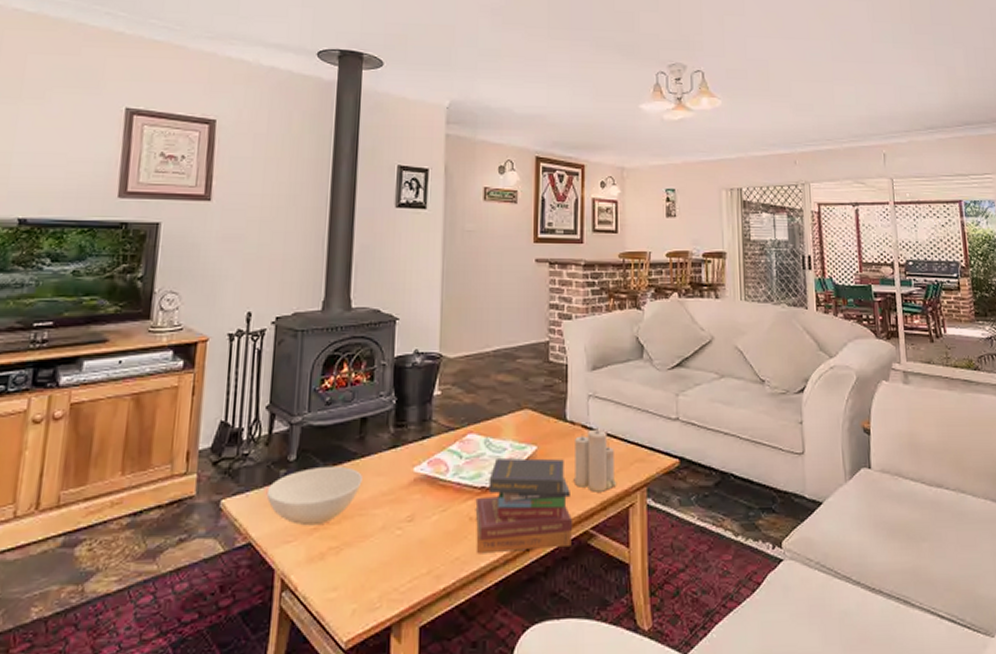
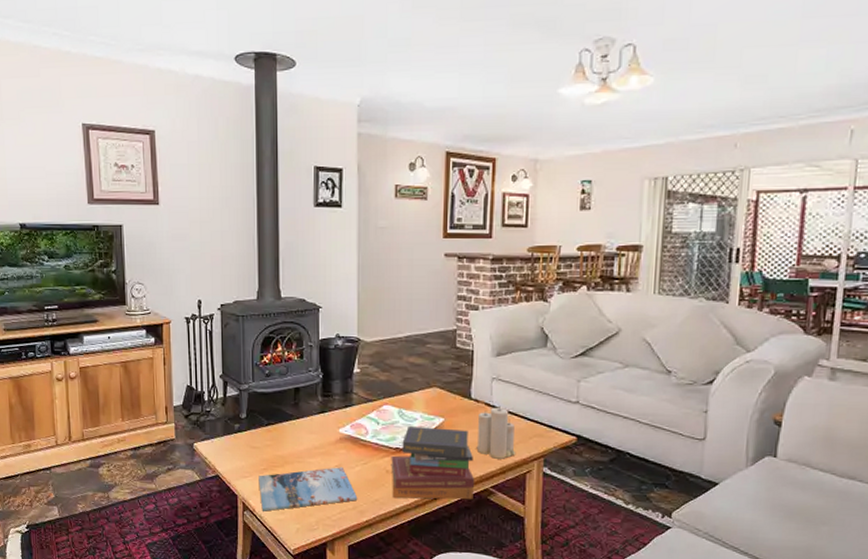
bowl: present [266,465,362,526] -> none [226,423,298,467]
magazine: none [305,518,434,589] -> present [258,467,358,512]

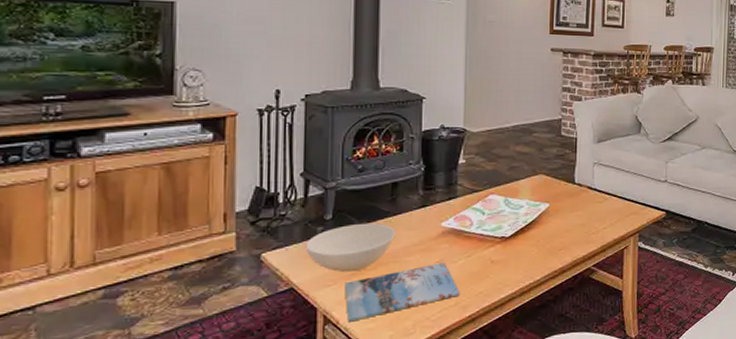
bowl: none [226,423,298,467] -> present [305,222,395,273]
books: present [391,426,475,500] -> none [496,213,578,288]
candle: present [476,405,516,459] -> none [579,188,615,238]

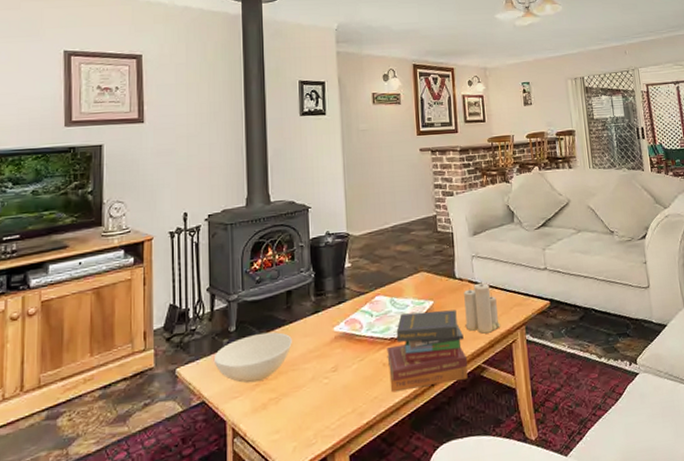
magazine: present [345,262,461,322] -> none [250,368,357,434]
books: none [496,213,578,288] -> present [386,309,468,391]
candle: none [579,188,615,238] -> present [464,281,501,334]

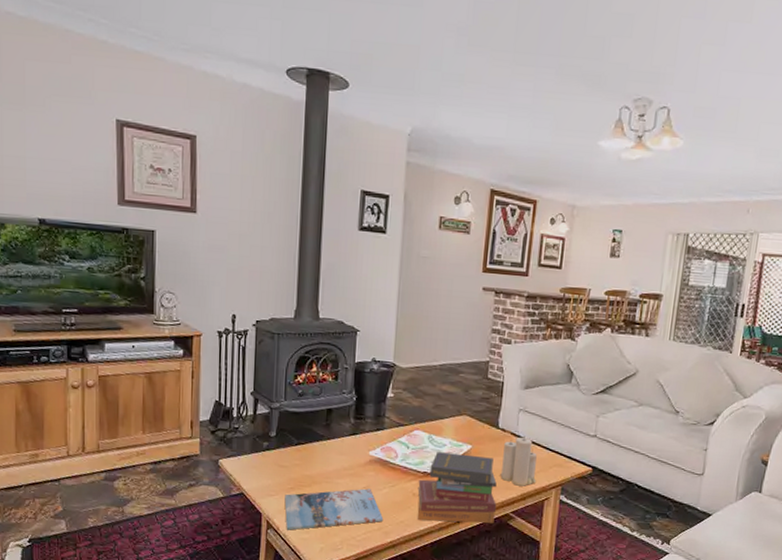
bowl: present [213,331,292,384] -> none [253,443,328,486]
magazine: none [250,368,357,434] -> present [284,488,384,530]

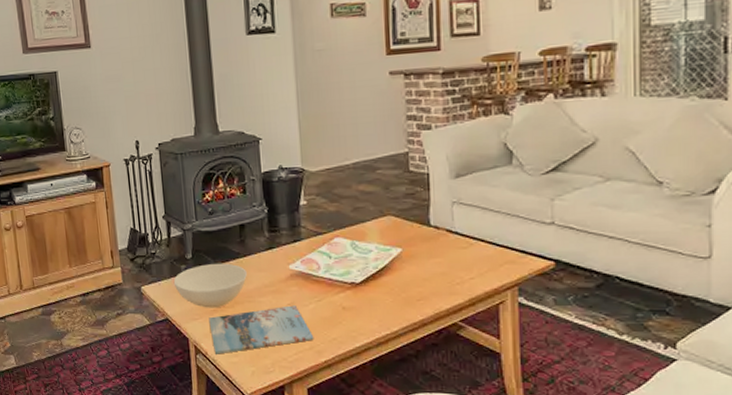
bowl: none [253,443,328,486] -> present [173,263,247,308]
books: present [417,452,497,524] -> none [346,259,442,336]
candle: present [500,436,537,486] -> none [440,231,486,290]

